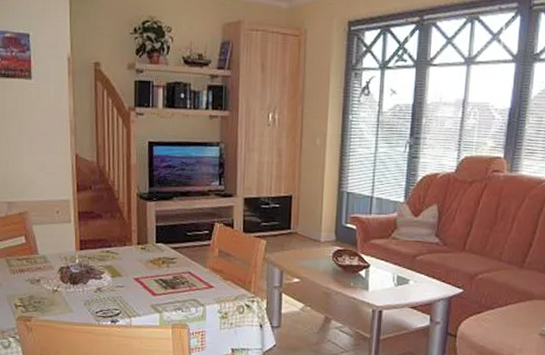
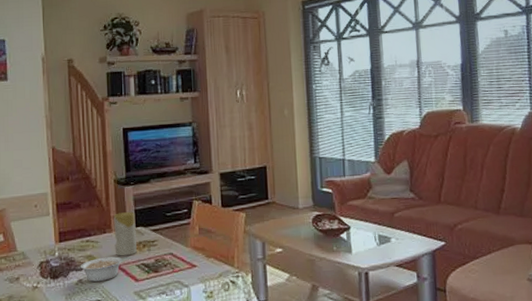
legume: none [99,269,149,292] -> present [80,256,130,283]
candle: none [134,227,156,270] -> present [114,212,137,256]

